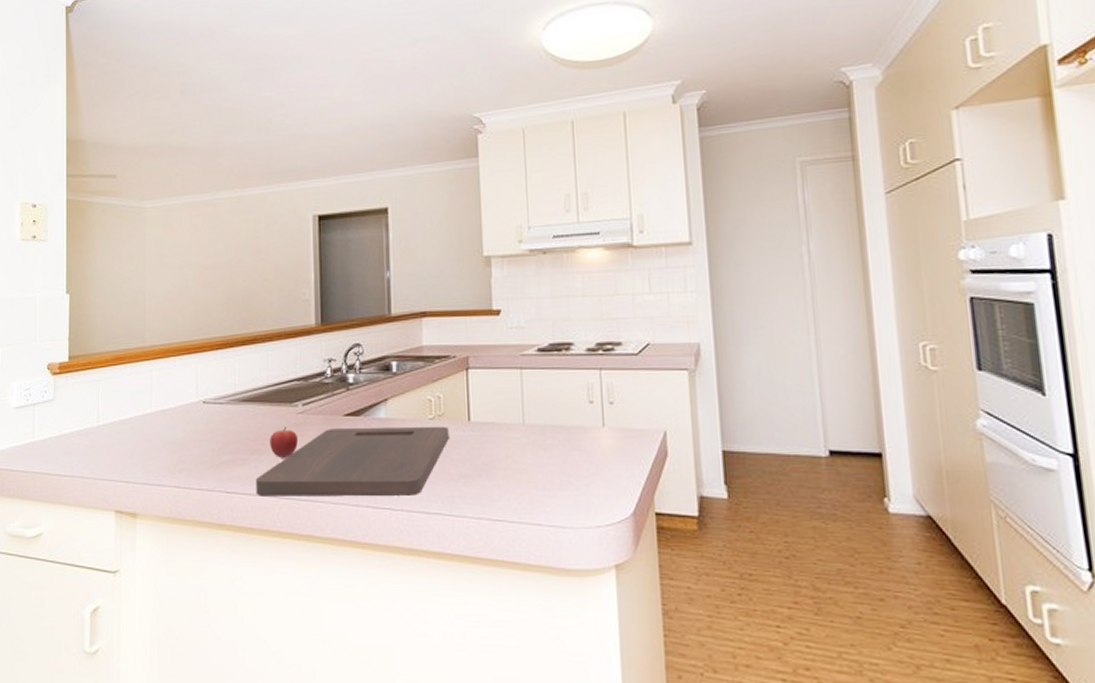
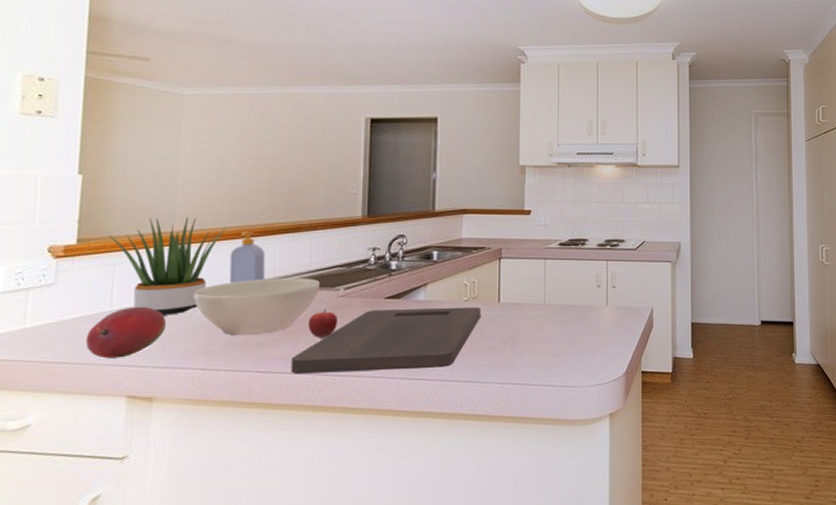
fruit: none [80,422,143,473] -> present [85,306,166,359]
potted plant: none [93,331,190,431] -> present [109,216,227,315]
bowl: none [165,393,278,454] -> present [193,278,320,336]
soap bottle: none [194,344,226,399] -> present [229,231,266,283]

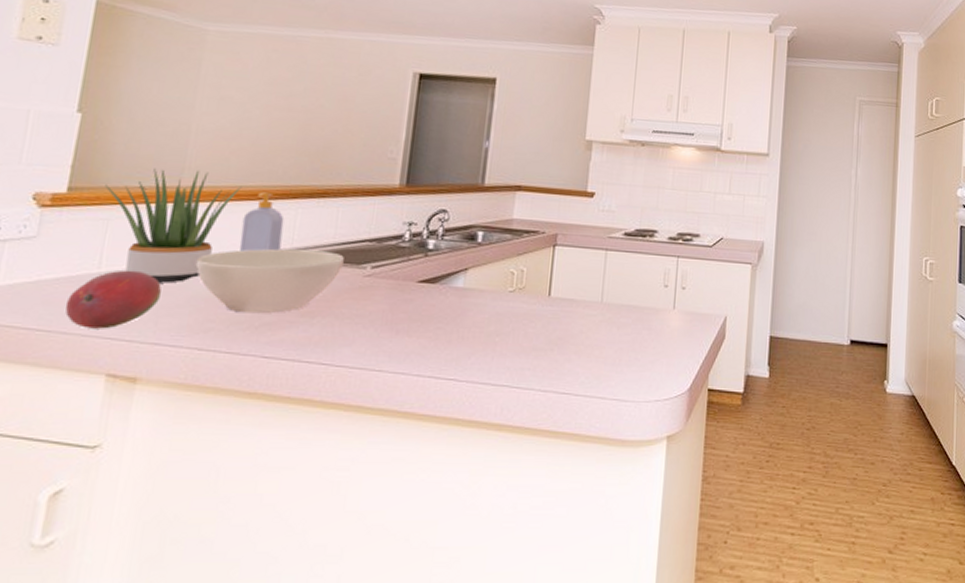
cutting board: present [290,306,481,373] -> none [300,294,528,367]
fruit: present [308,309,337,338] -> none [326,289,361,322]

